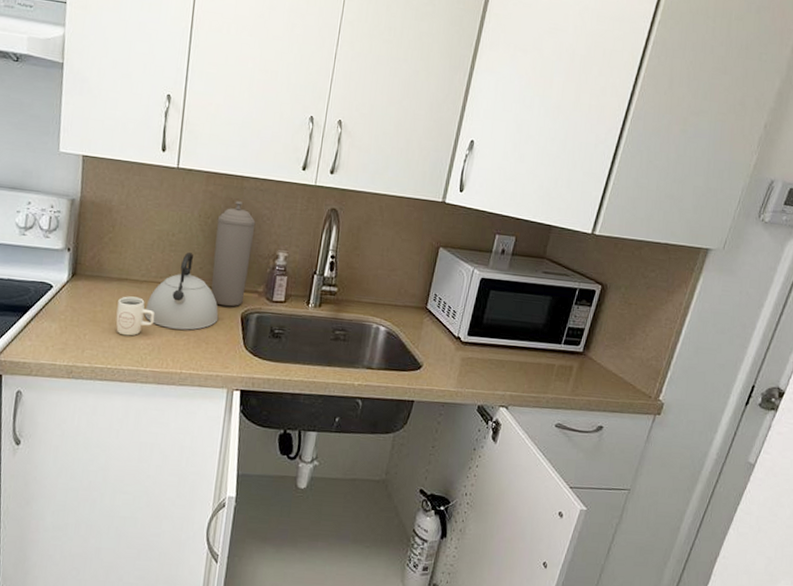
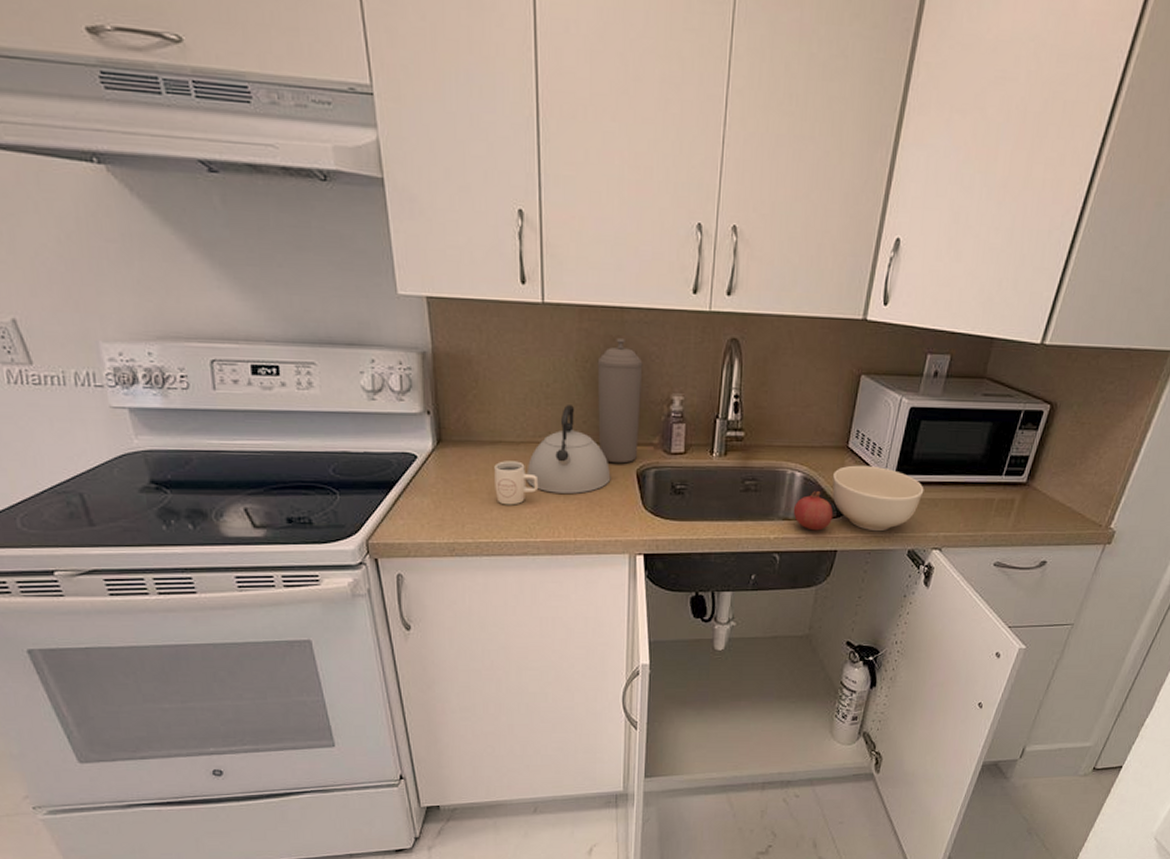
fruit: none [376,345,412,381] -> present [793,491,833,531]
bowl: none [411,324,493,387] -> present [832,465,924,532]

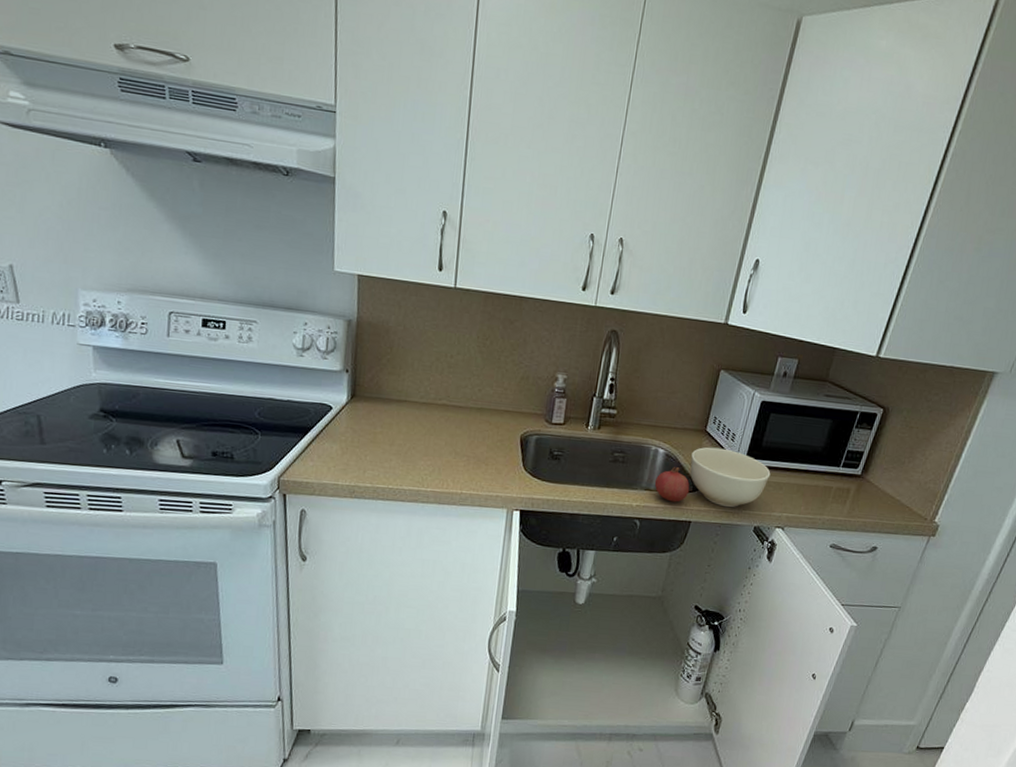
mug: present [494,461,539,505] -> none [395,417,435,457]
kettle: present [527,405,611,494] -> none [424,374,498,452]
canister: present [597,338,643,464] -> none [490,322,535,429]

